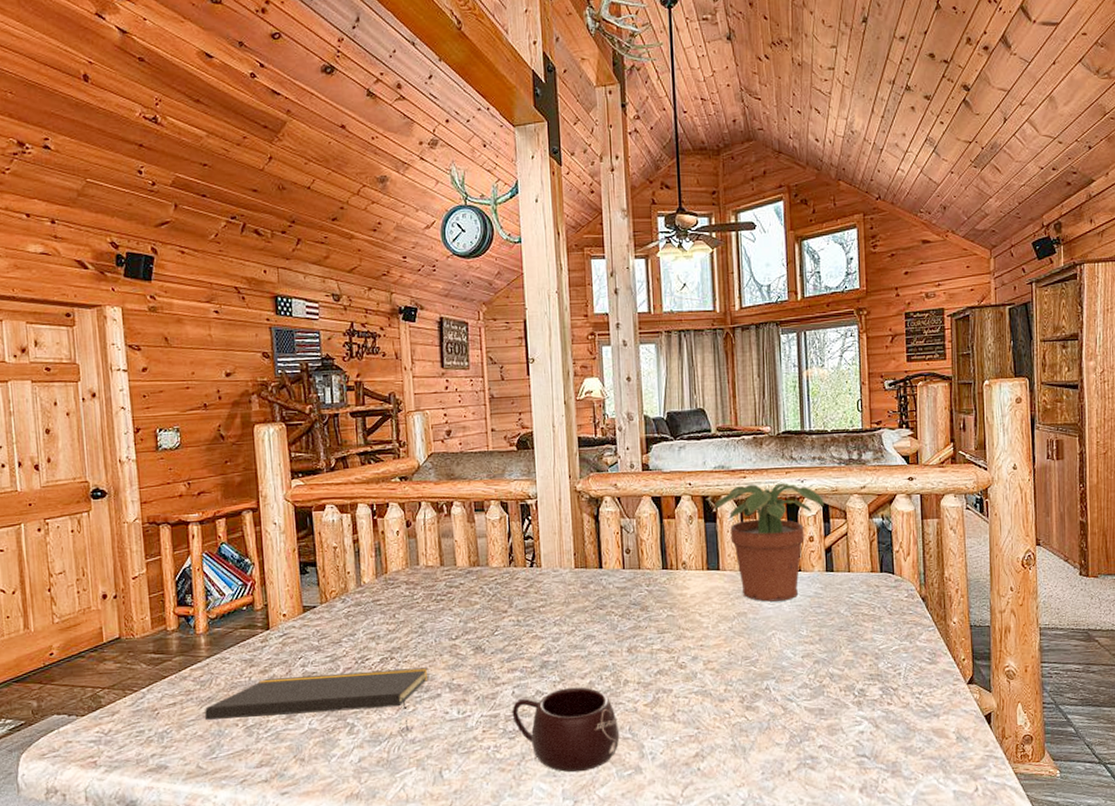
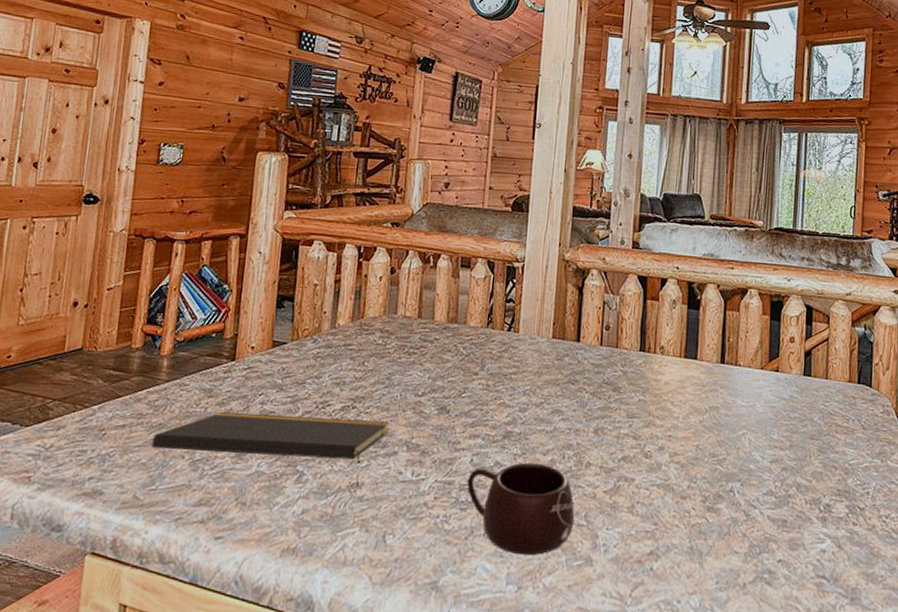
potted plant: present [714,483,824,602] -> none [698,276,808,400]

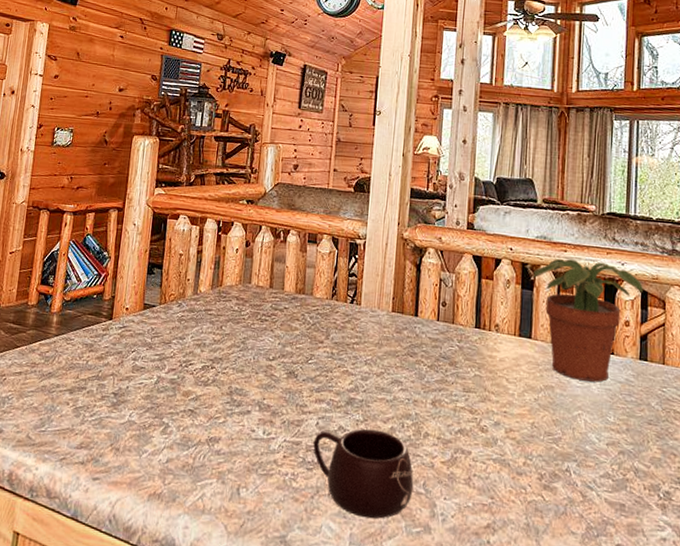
notepad: present [151,412,389,487] -> none [42,365,243,441]
potted plant: none [698,276,808,400] -> present [532,259,643,382]

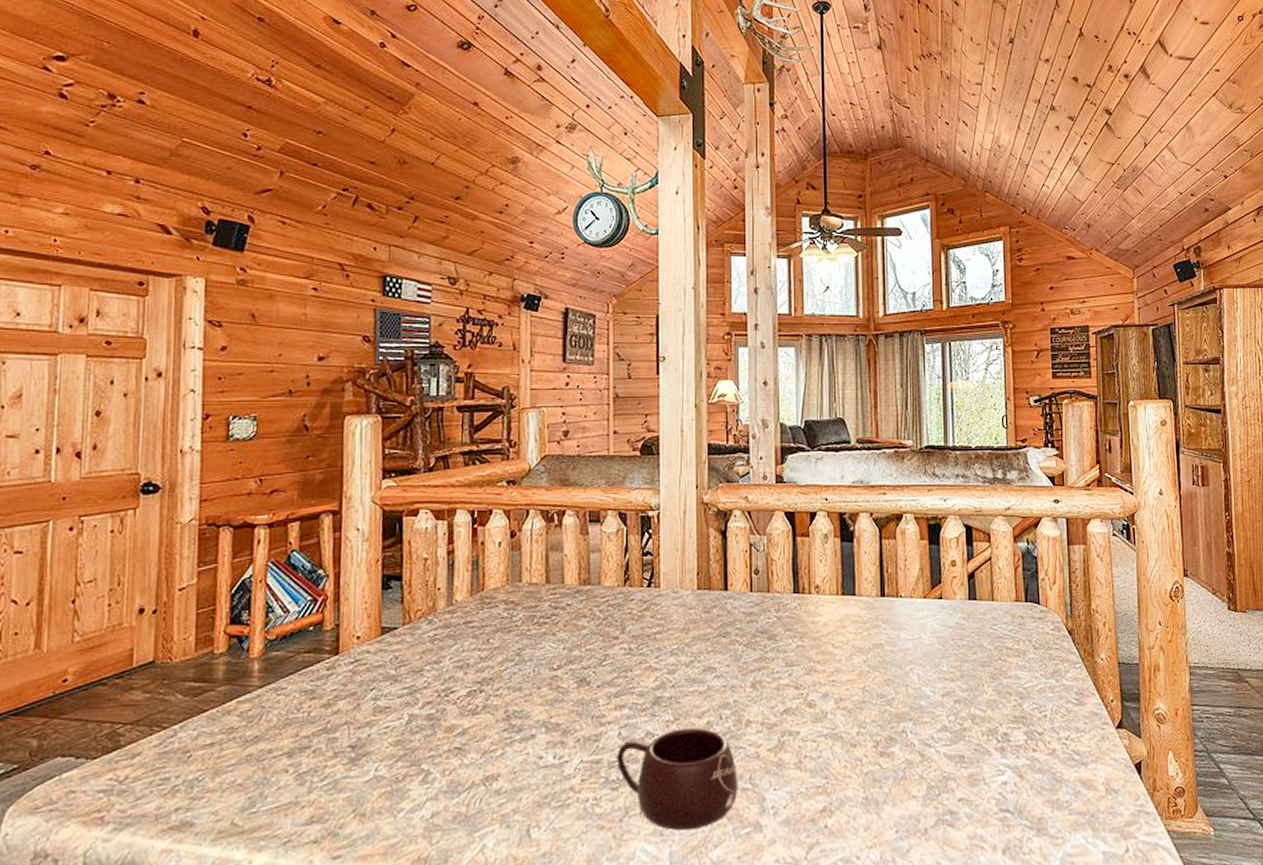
potted plant: present [532,259,643,382] -> none [851,501,967,632]

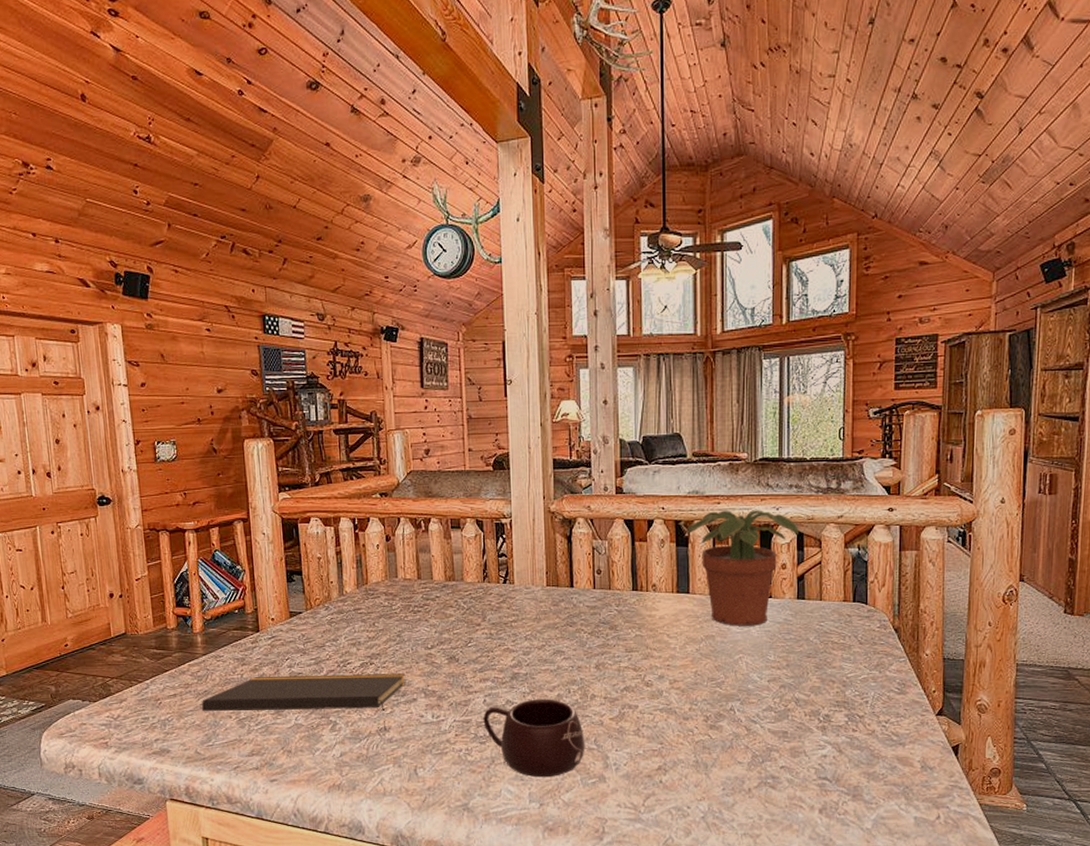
notepad: none [247,702,523,779] -> present [201,673,405,731]
potted plant: none [851,501,967,632] -> present [686,510,798,626]

